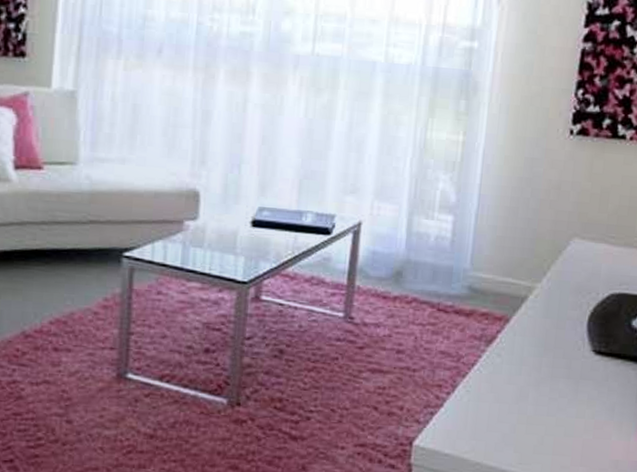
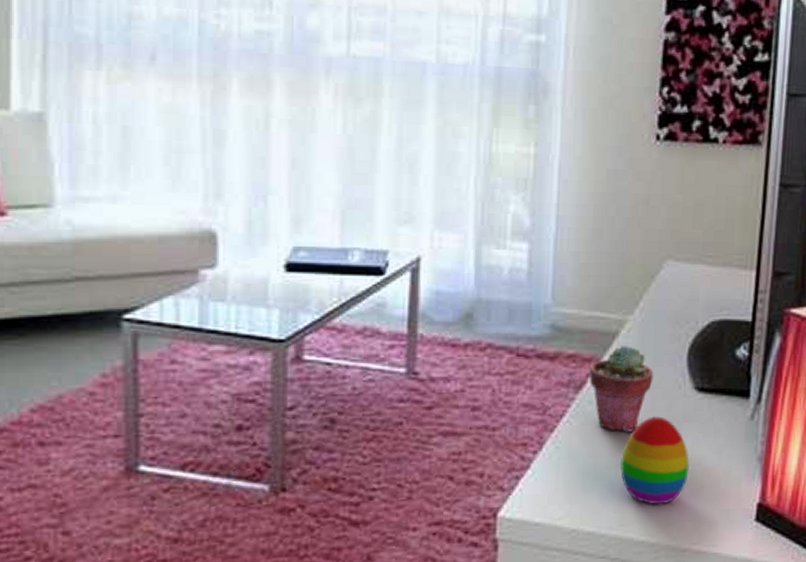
potted succulent: none [499,308,557,384] -> present [589,344,654,432]
decorative egg: none [521,372,584,449] -> present [619,416,689,504]

